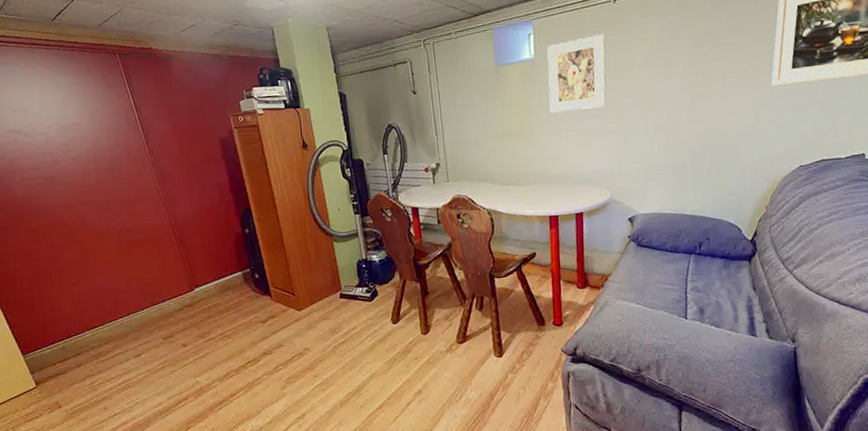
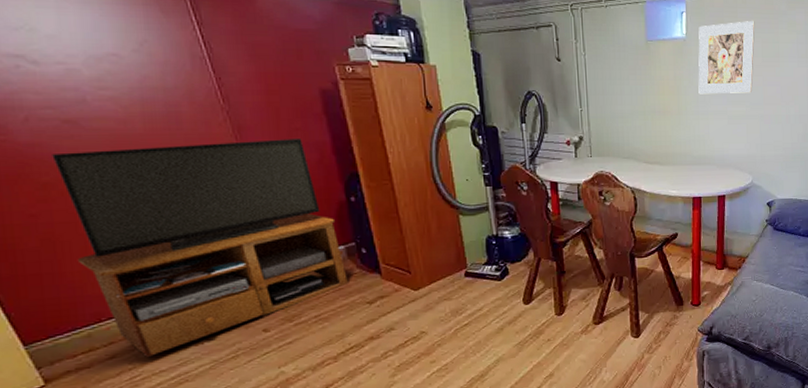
tv stand: none [38,181,245,366] -> present [52,139,348,357]

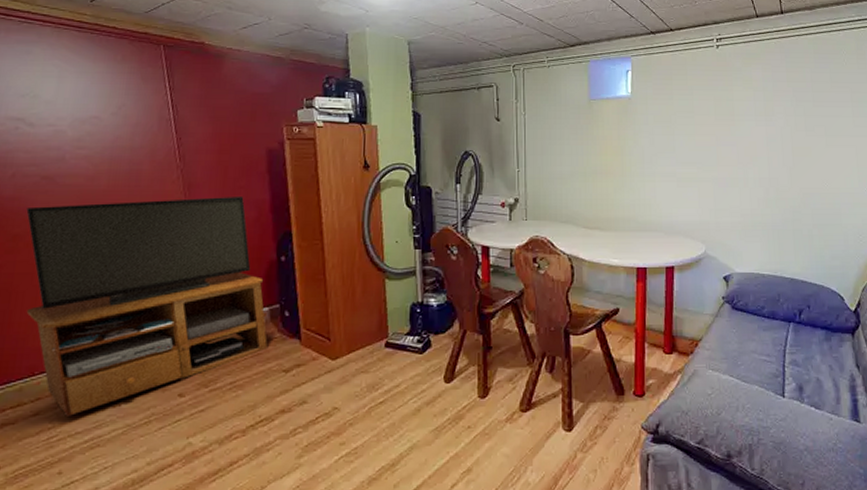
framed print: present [698,20,755,94] -> none [644,77,707,155]

